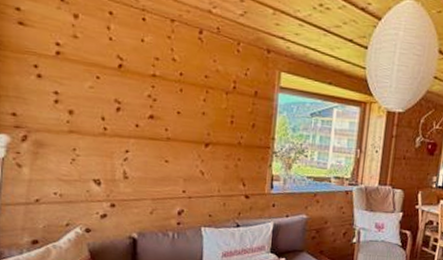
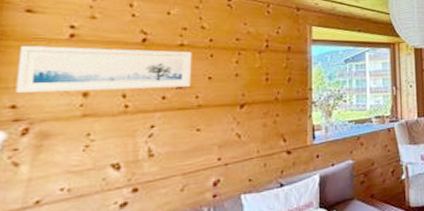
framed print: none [15,58,163,118] -> present [16,46,192,94]

